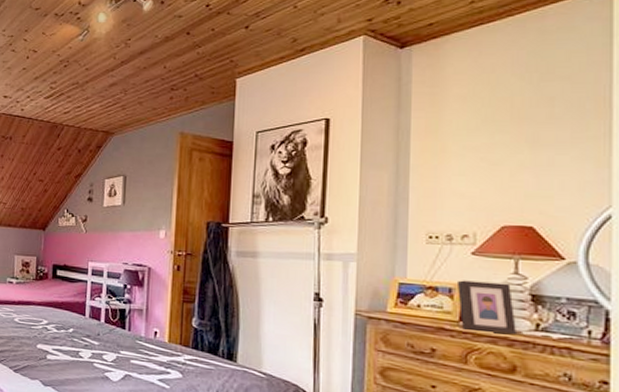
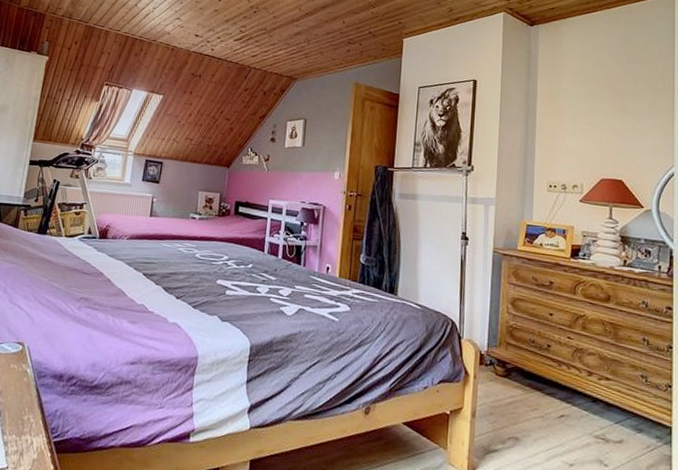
picture frame: present [458,280,516,335] -> none [569,223,610,270]

